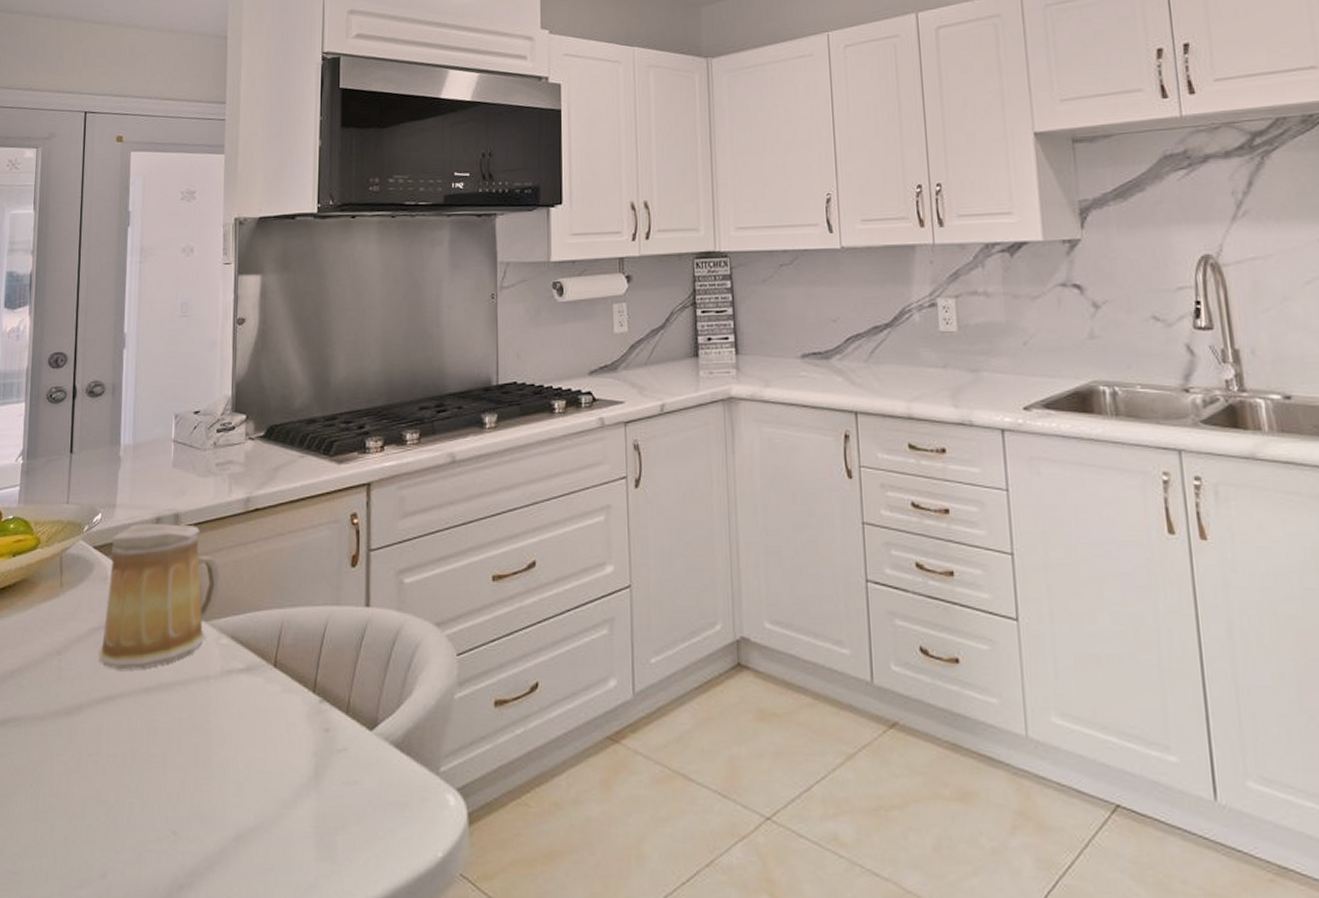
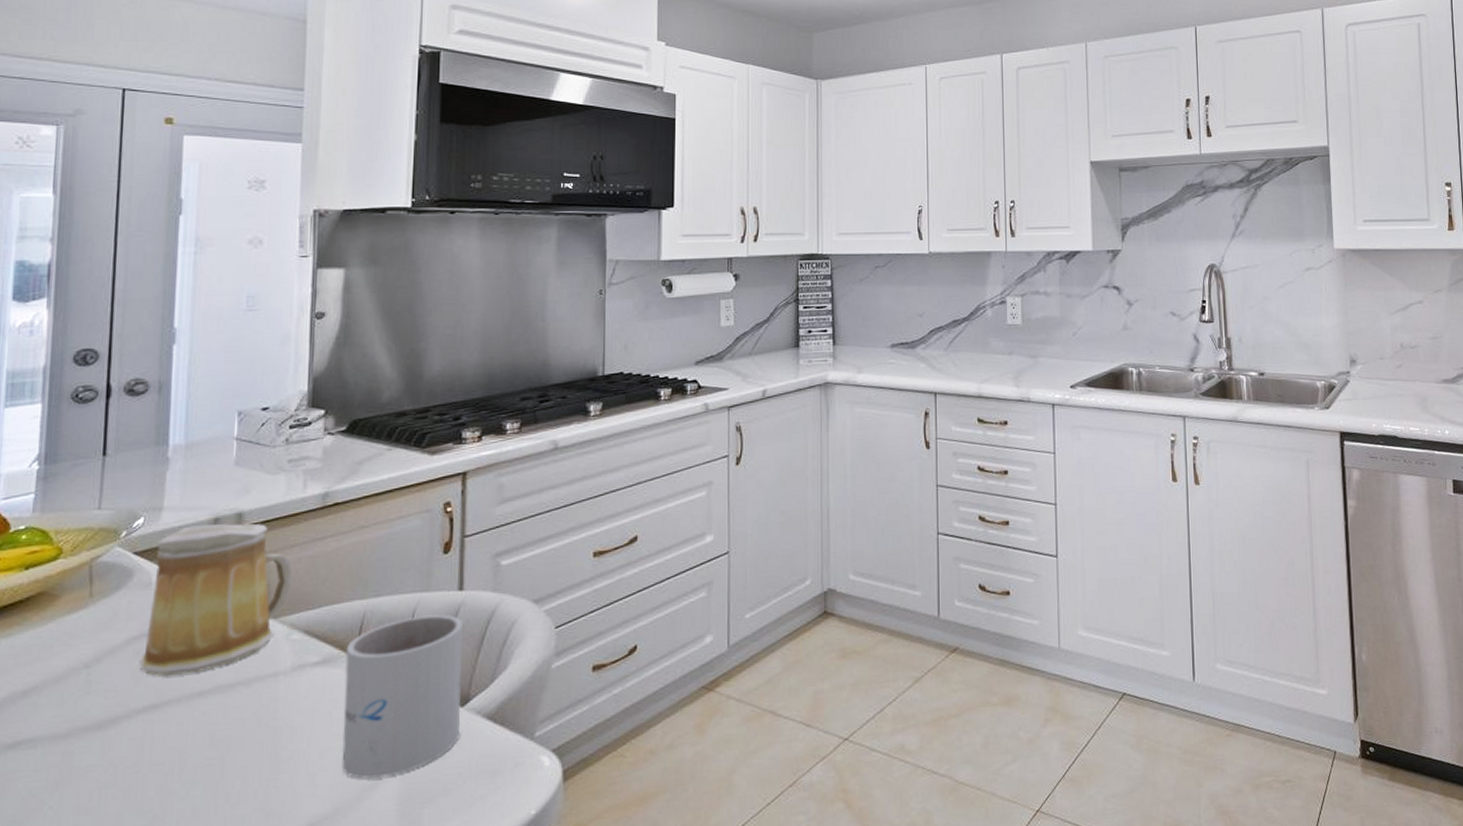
mug: none [264,630,370,796] -> present [341,614,462,779]

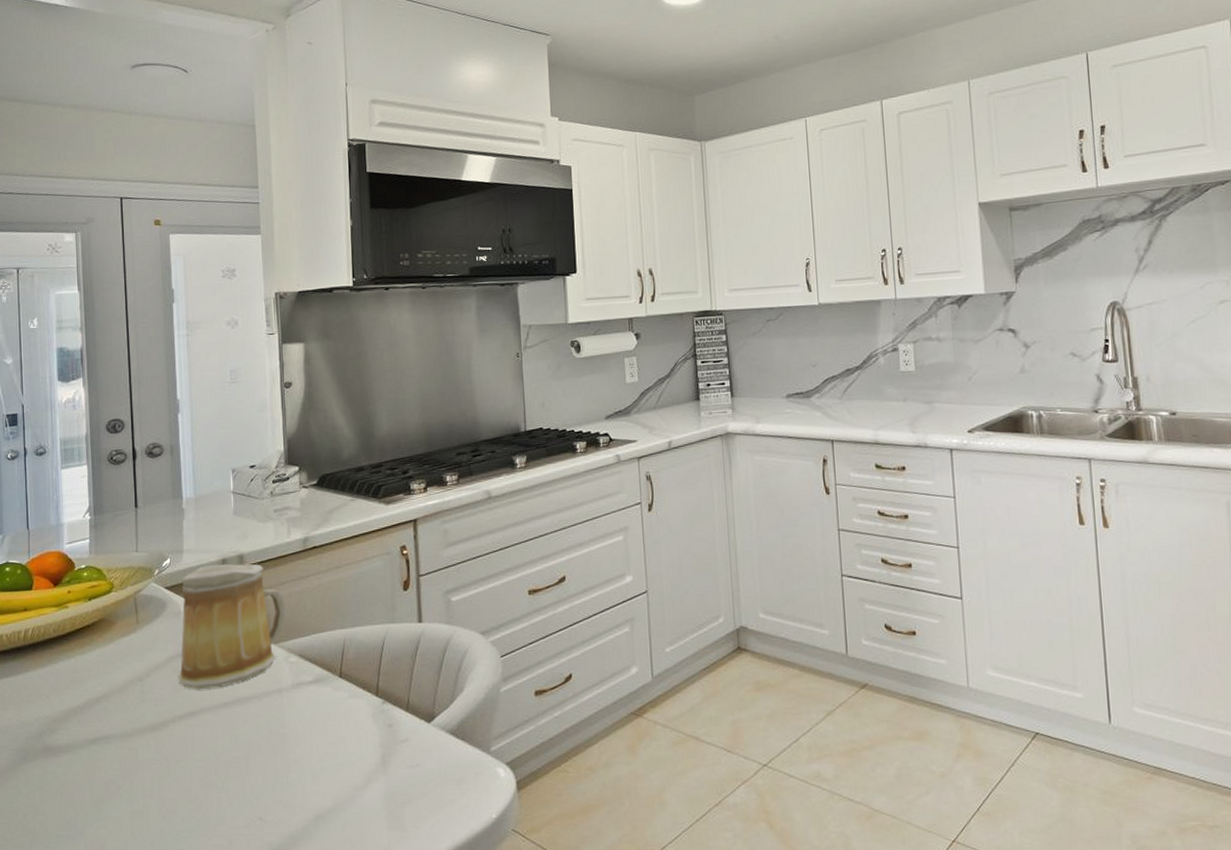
mug: present [341,614,462,779] -> none [332,643,429,780]

